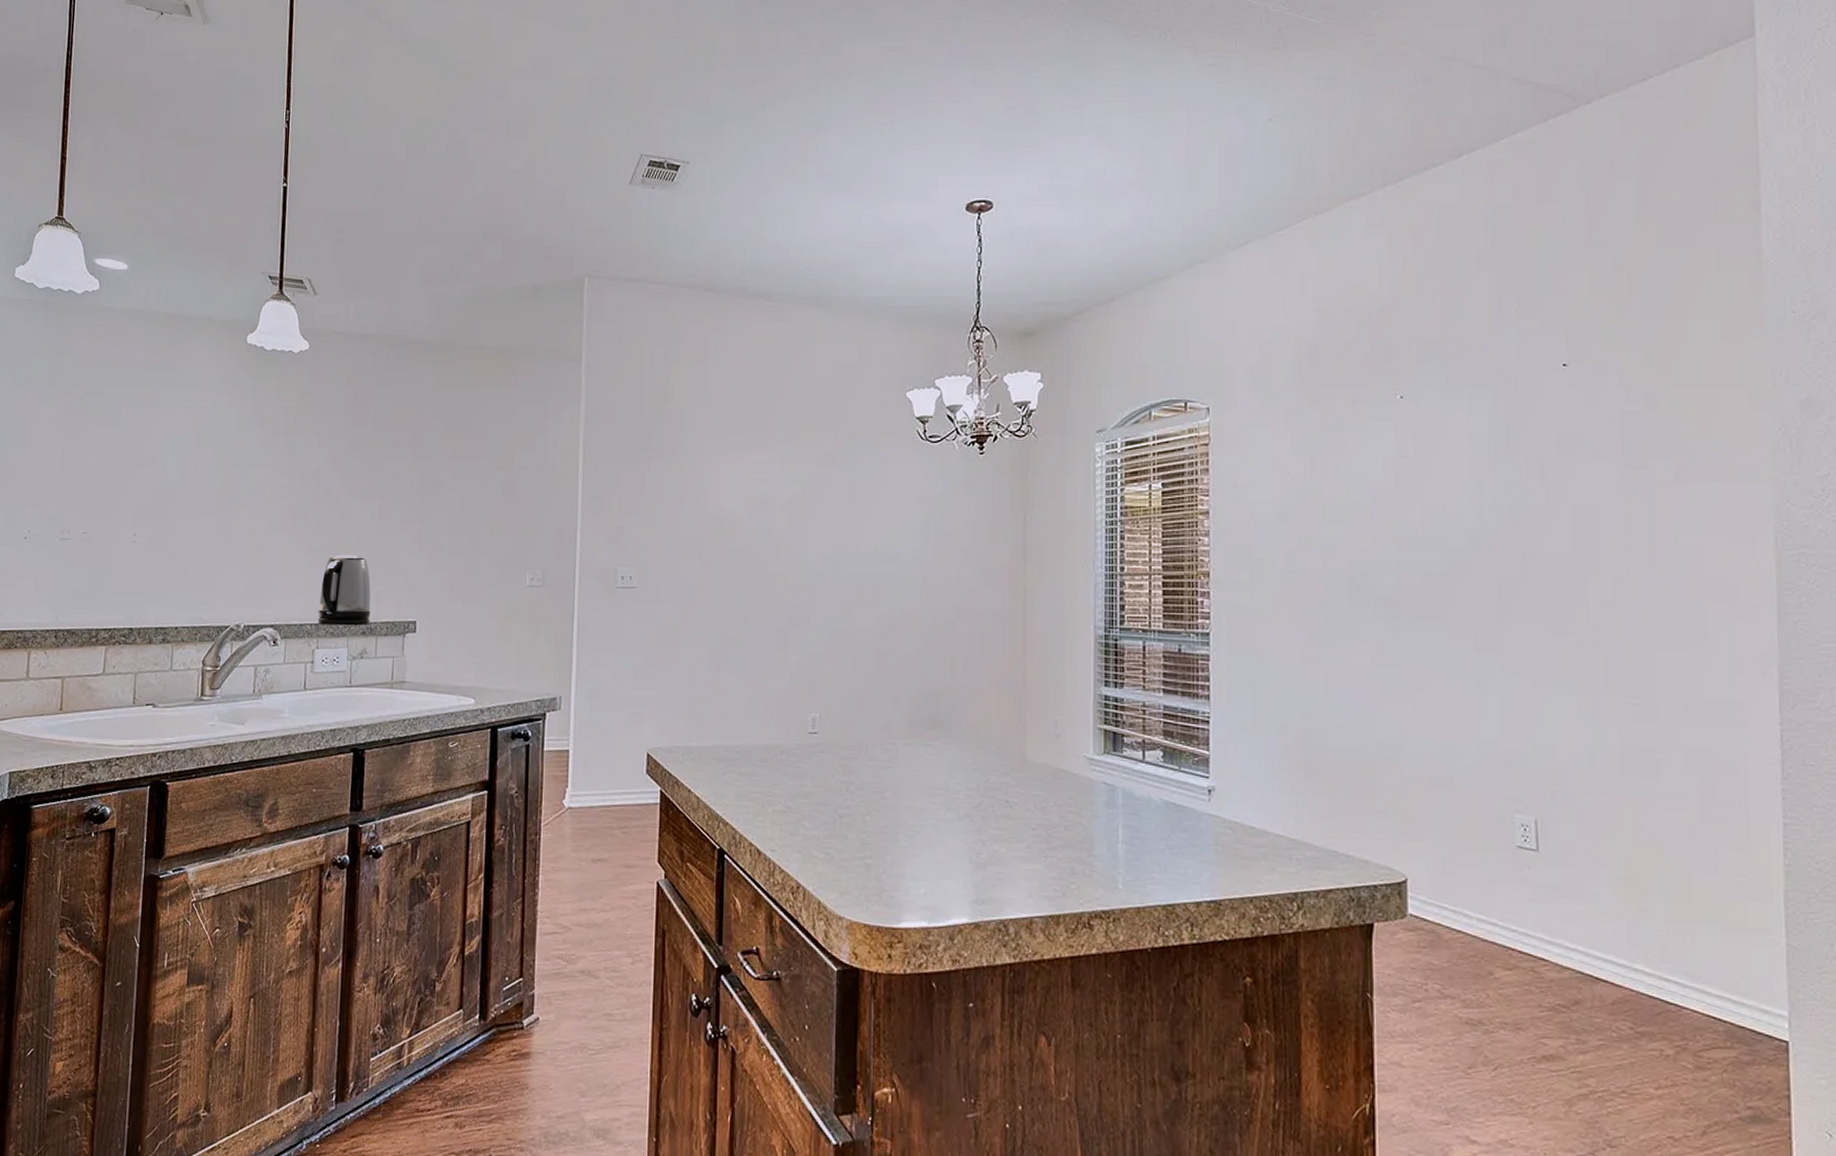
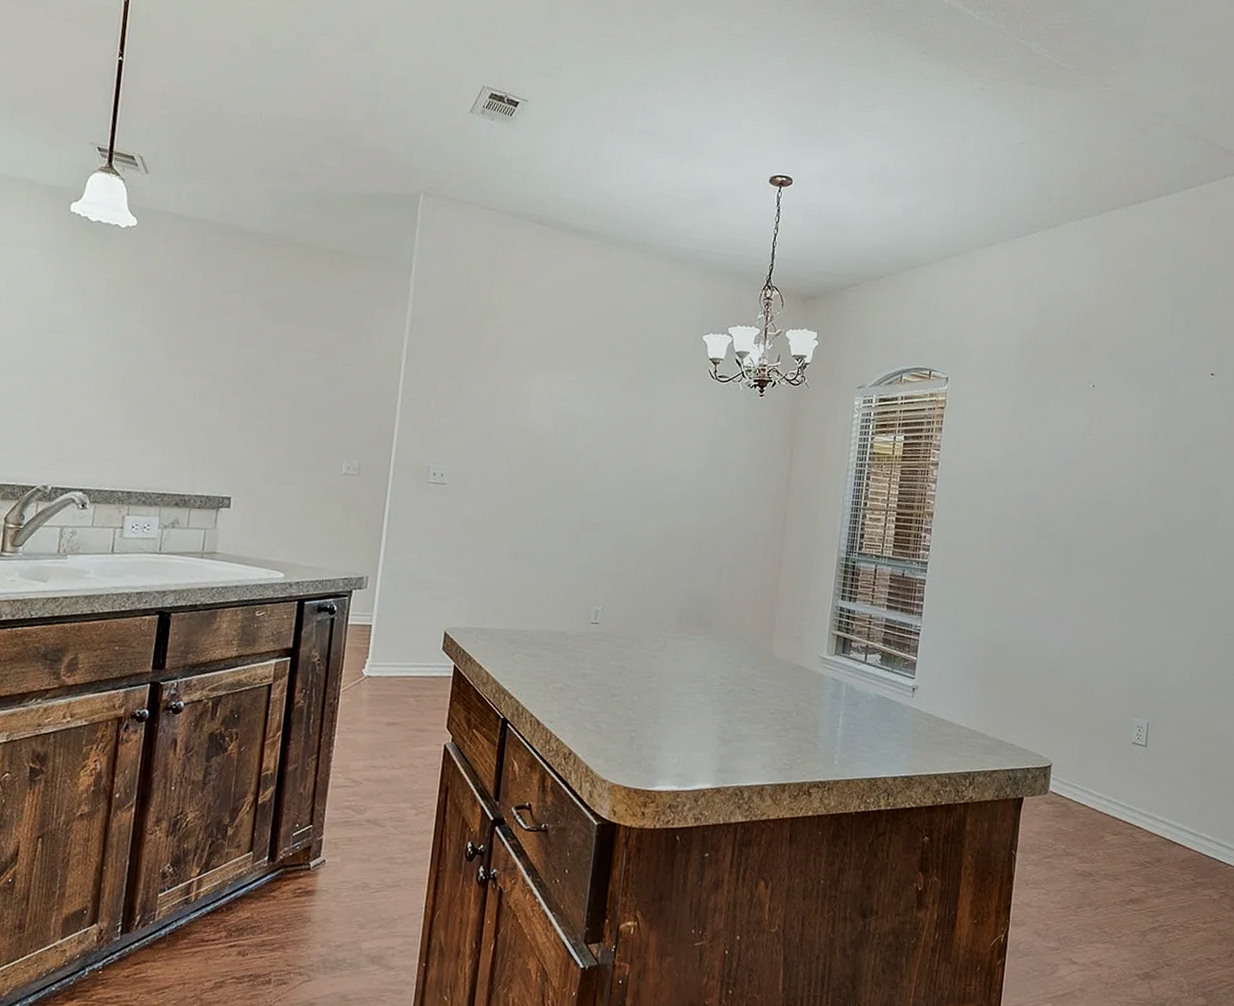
kettle: present [317,554,371,626] -> none [129,428,187,498]

